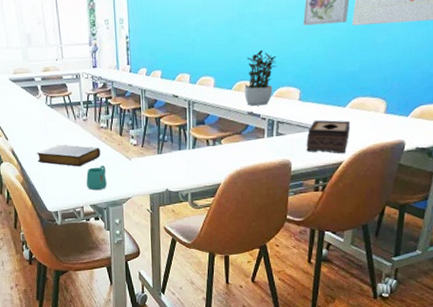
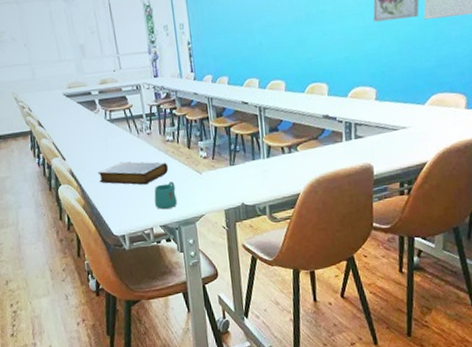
potted plant: present [244,49,277,106] -> none [317,49,350,109]
tissue box: present [306,120,350,154] -> none [387,118,432,154]

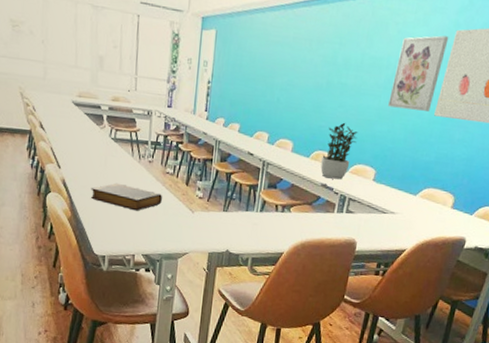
mug: present [154,182,177,209] -> none [142,214,166,239]
potted plant: none [317,49,350,109] -> present [320,122,358,180]

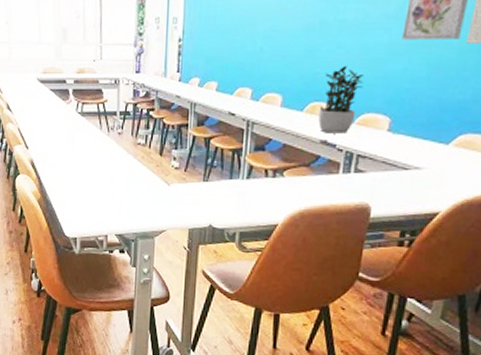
book: present [90,183,162,211] -> none [59,159,134,188]

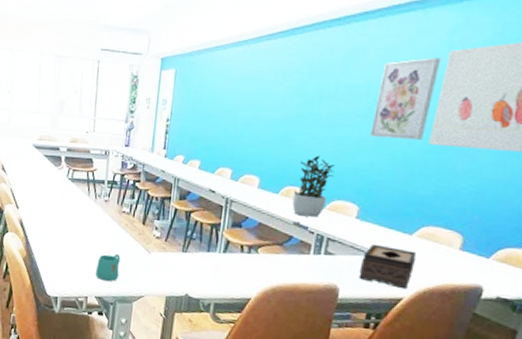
mug: none [114,189,139,217] -> present [96,254,121,281]
tissue box: none [391,157,453,203] -> present [358,244,416,290]

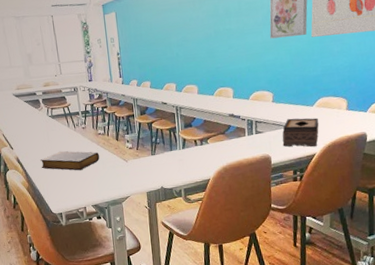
book: none [45,222,118,251] -> present [40,151,100,171]
mug: present [96,254,121,281] -> none [87,168,107,191]
potted plant: present [292,155,335,218] -> none [224,60,251,109]

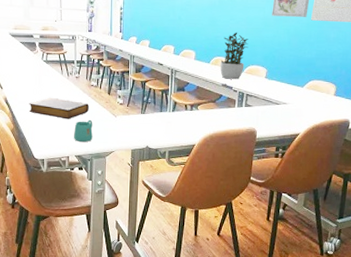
mug: none [87,168,107,191] -> present [74,120,93,142]
potted plant: none [224,60,251,109] -> present [220,32,249,79]
tissue box: present [282,117,319,147] -> none [269,96,306,127]

